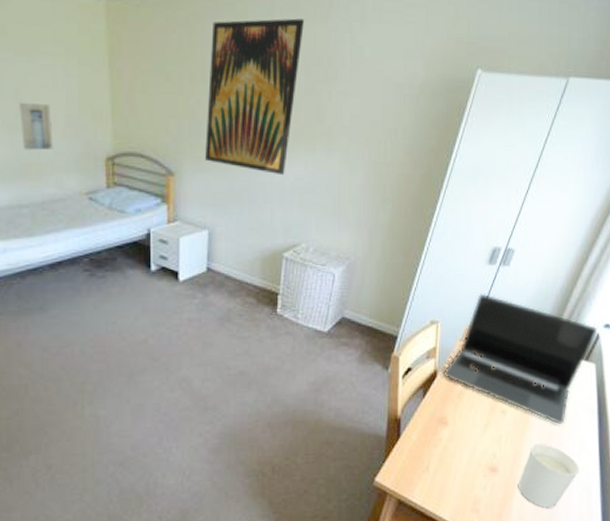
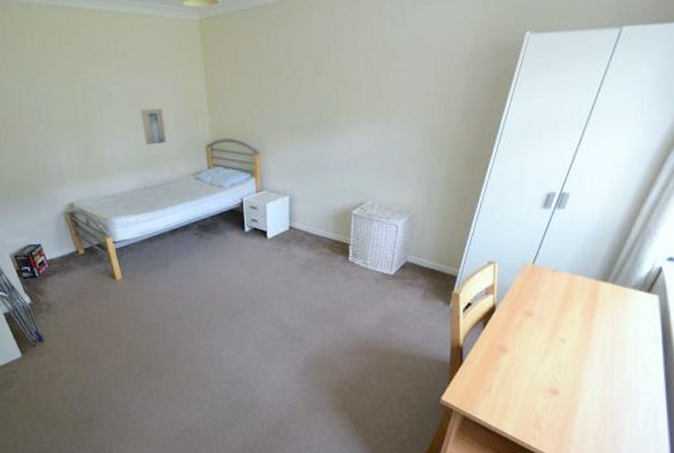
wall art: present [205,18,304,176] -> none [283,10,361,146]
laptop: present [443,293,598,425] -> none [502,234,660,352]
candle holder: present [518,443,579,509] -> none [580,368,644,428]

